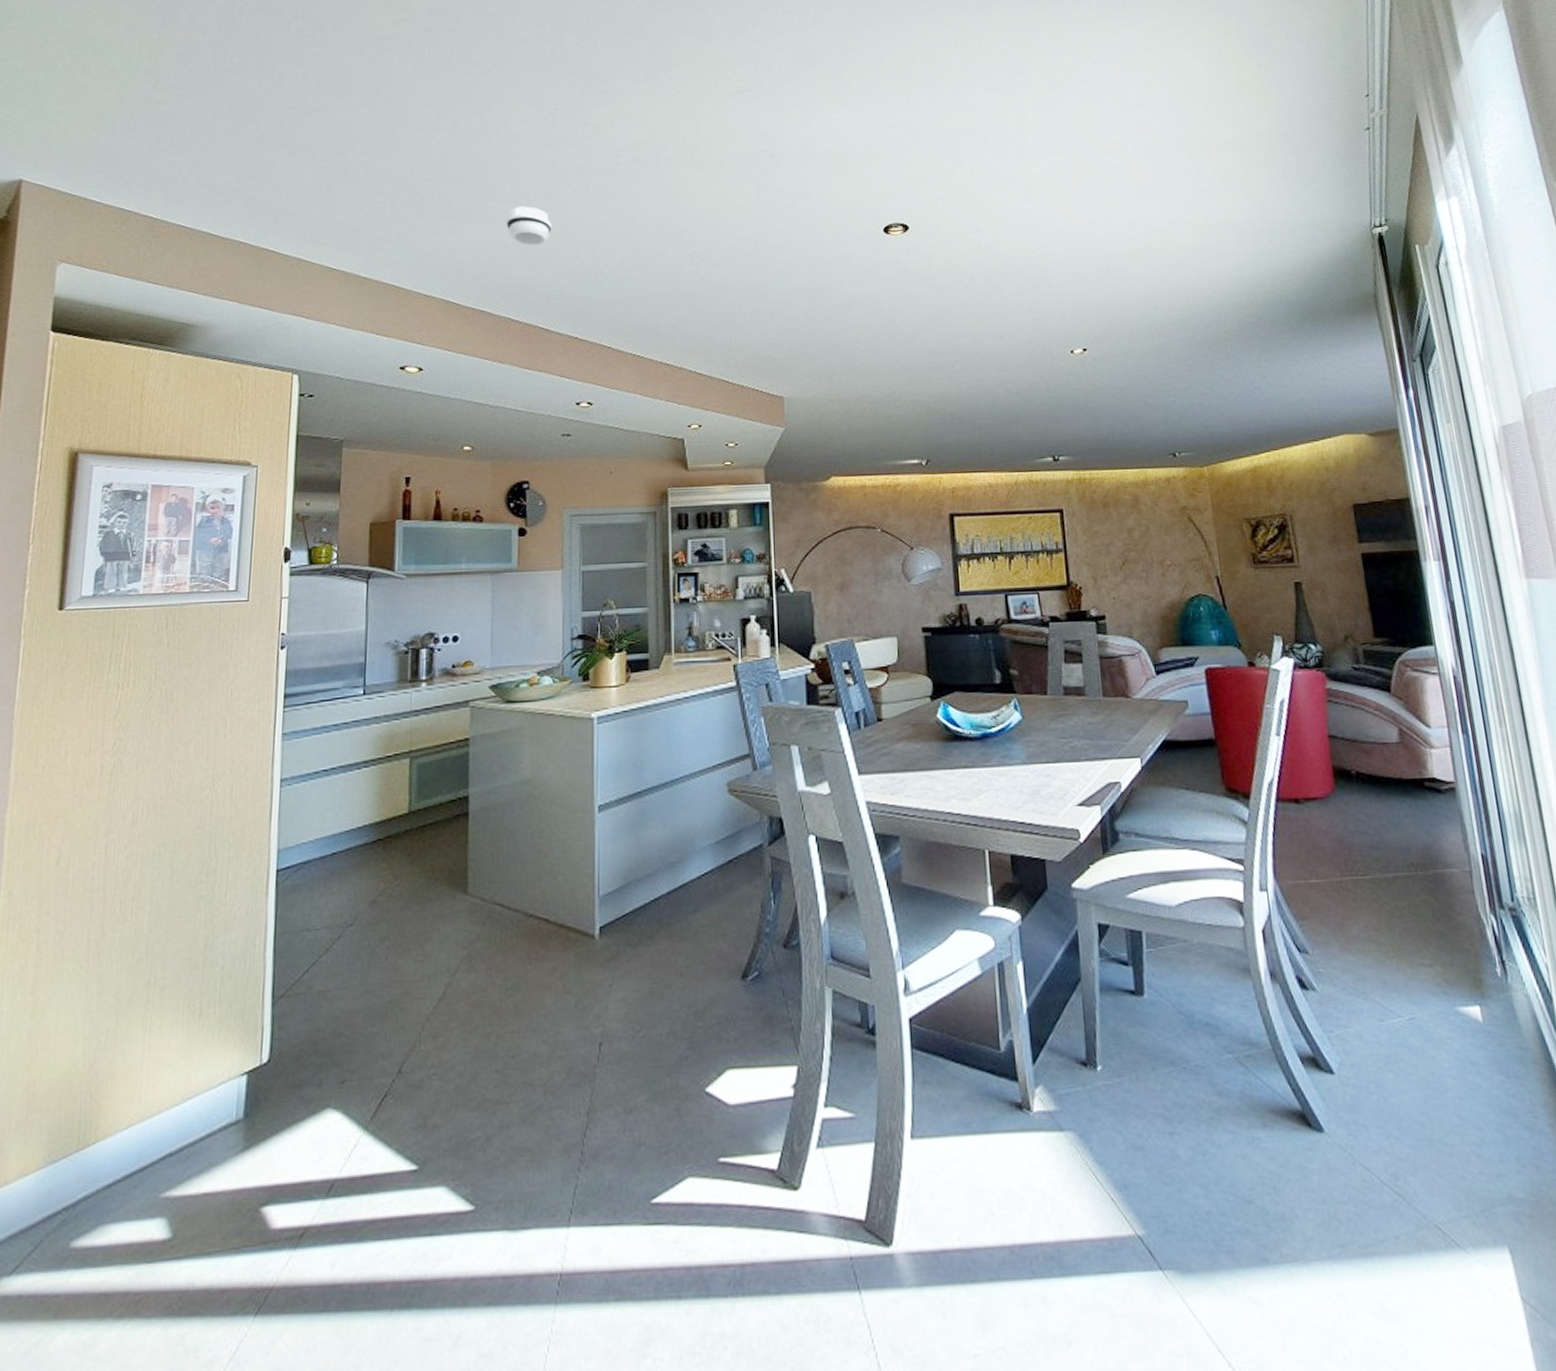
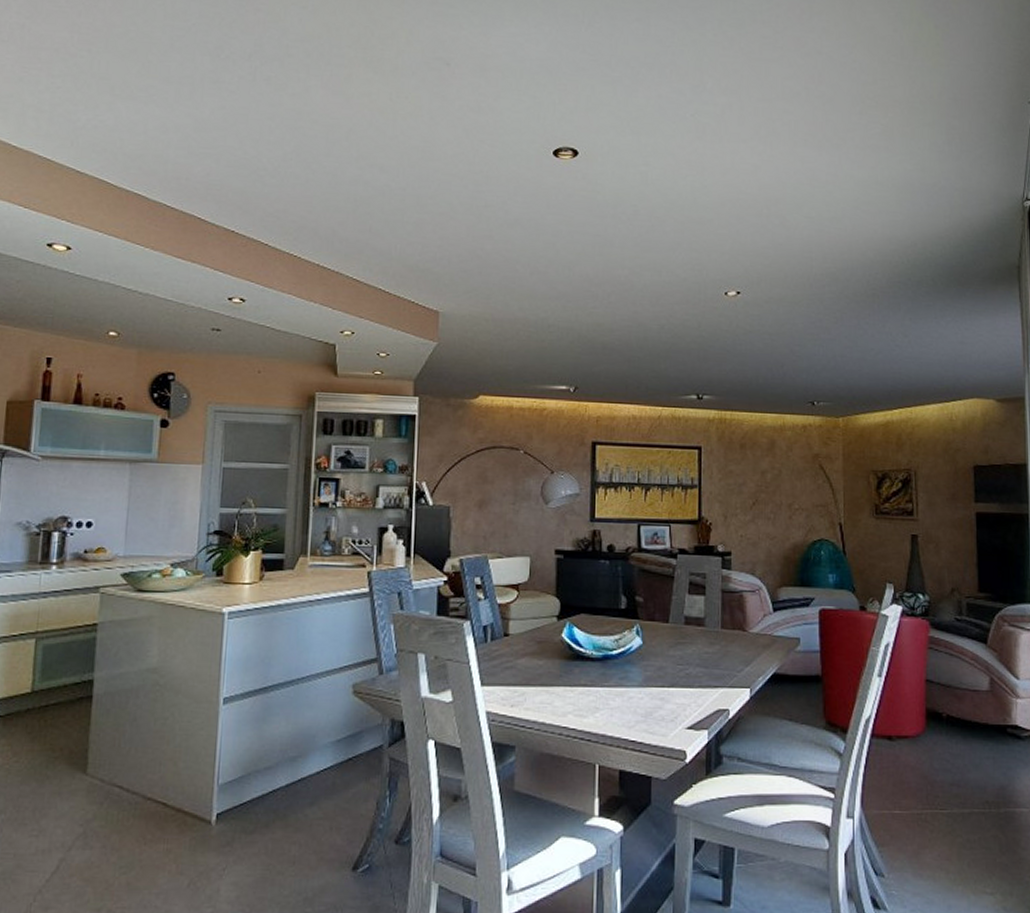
smoke detector: present [506,206,552,245] -> none [167,89,216,131]

